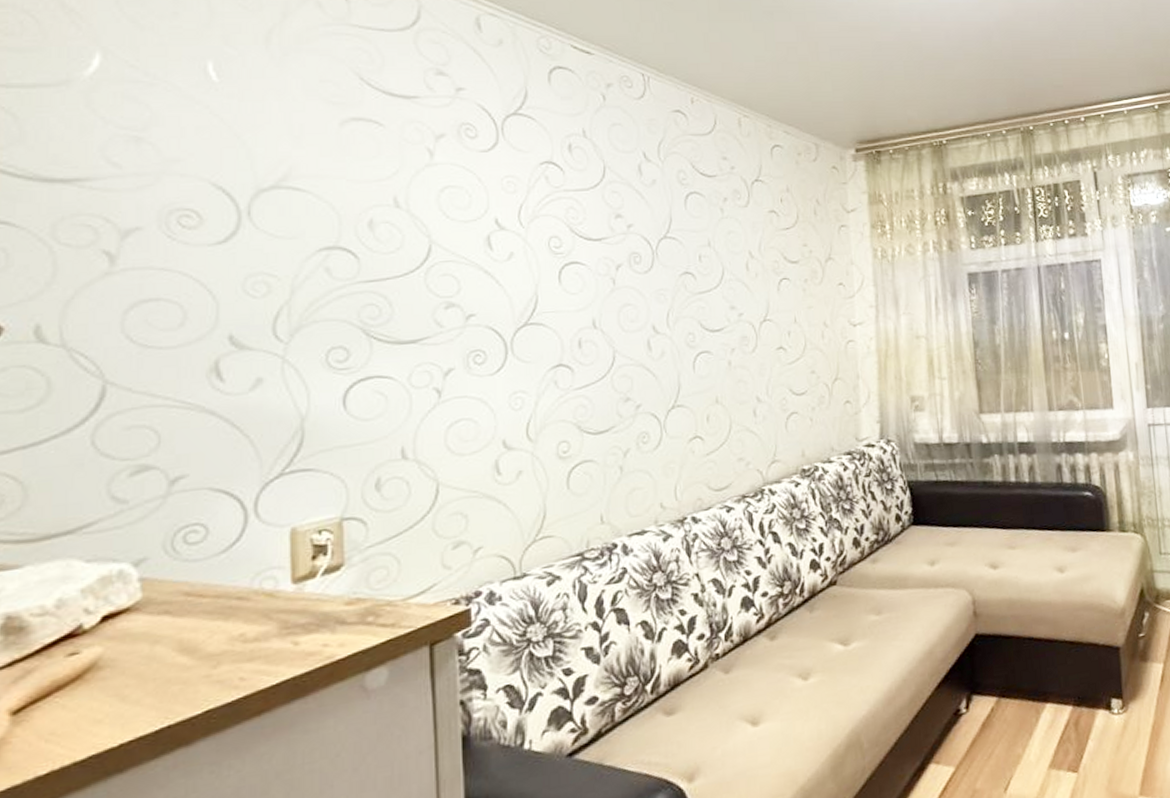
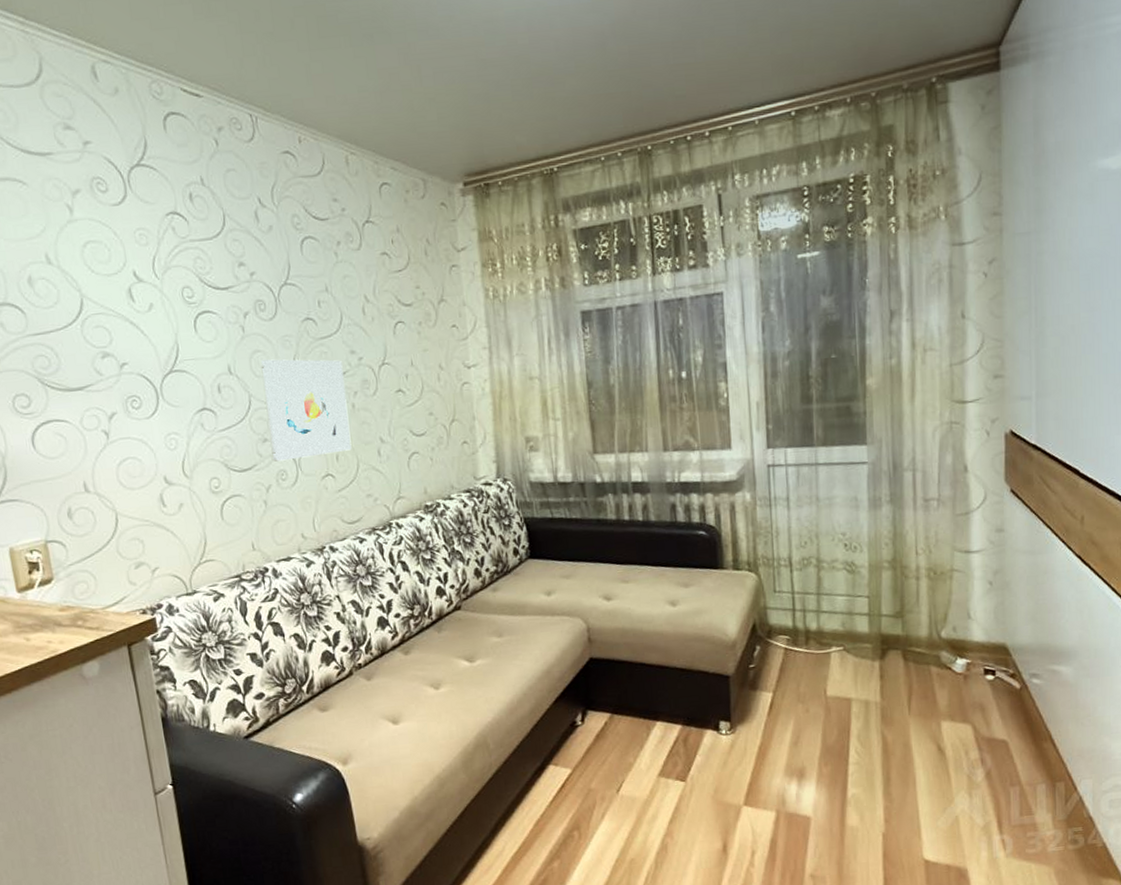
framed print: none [630,313,725,423] -> present [260,359,352,462]

